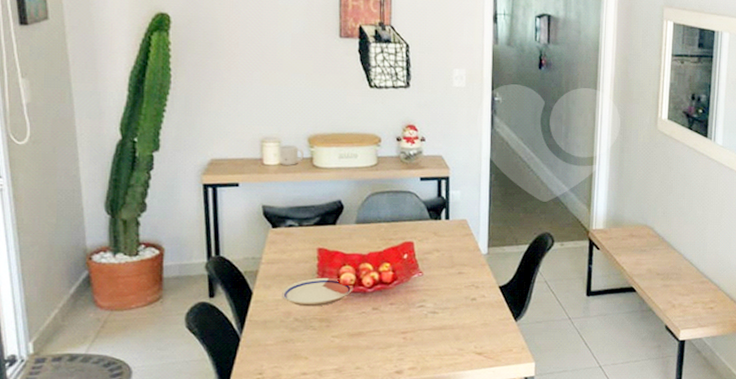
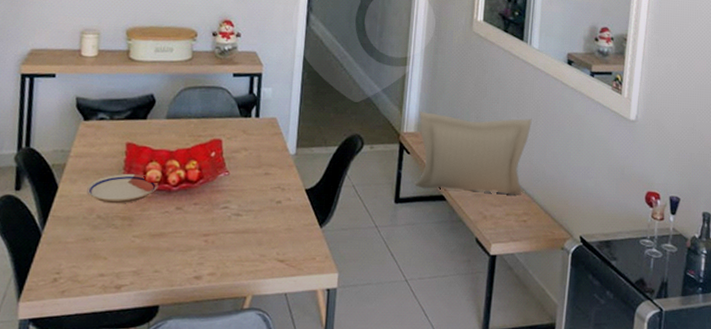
mug: present [278,145,304,165] -> none [96,37,121,58]
cushion: none [604,208,717,285] -> present [413,111,532,195]

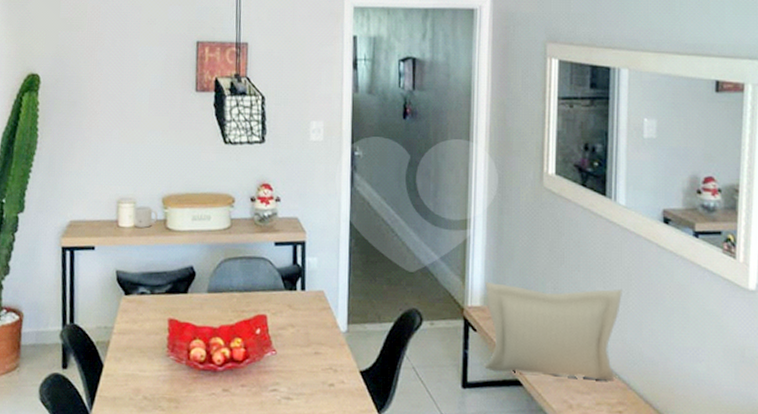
plate: present [86,173,159,204] -> none [131,351,204,384]
mug: none [96,37,121,58] -> present [133,205,158,228]

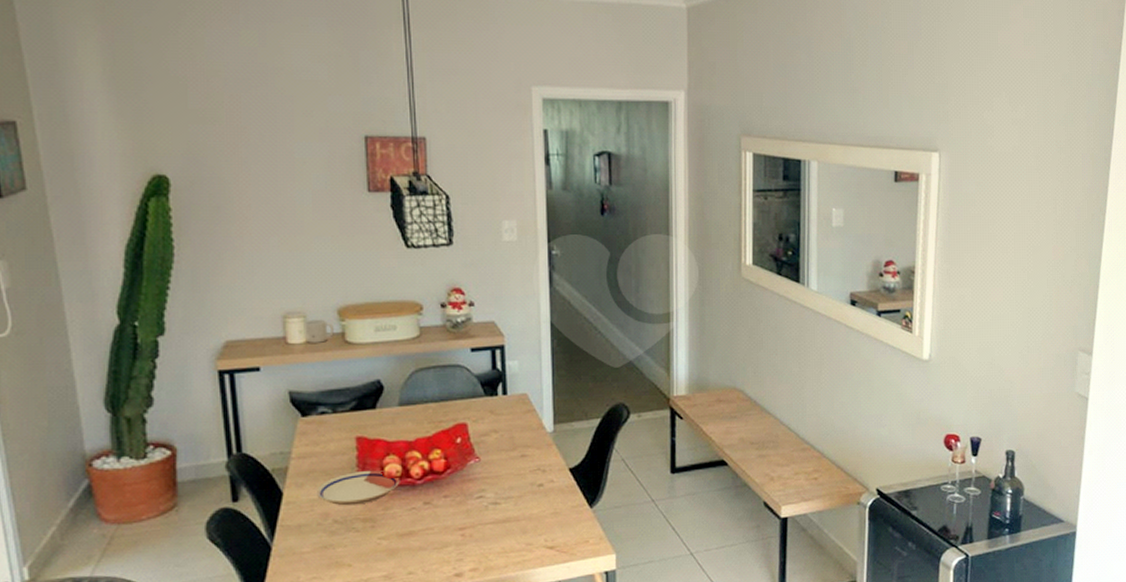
plate: none [131,351,204,384] -> present [316,470,400,506]
cushion: present [483,281,622,381] -> none [690,368,816,455]

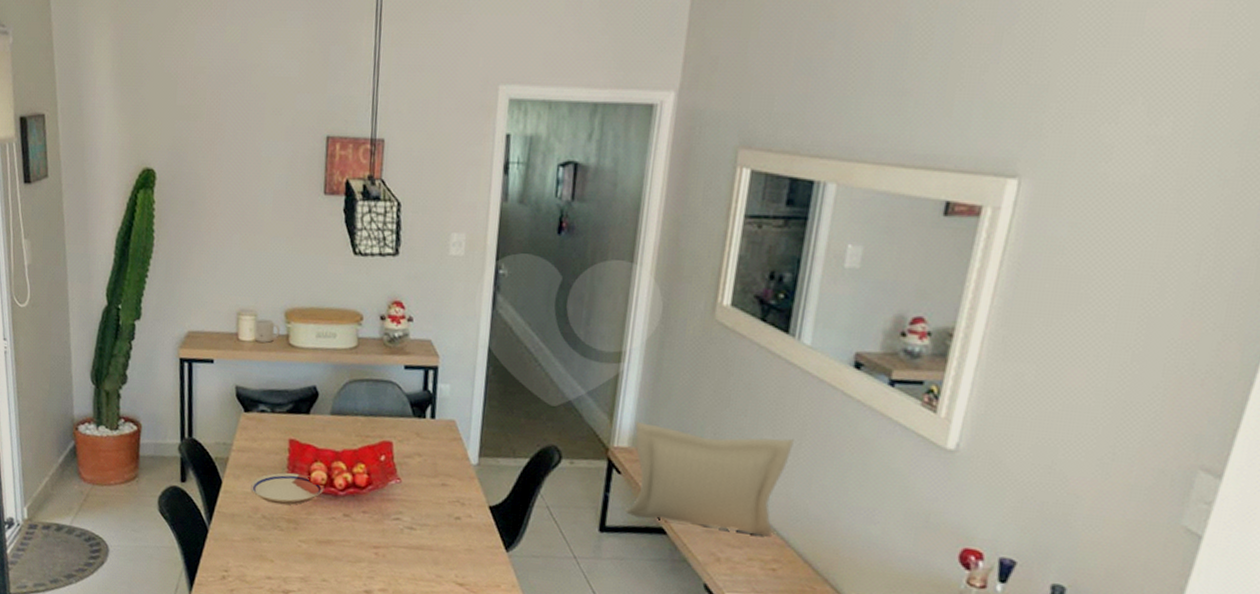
cushion: none [690,368,816,455] -> present [624,421,794,536]

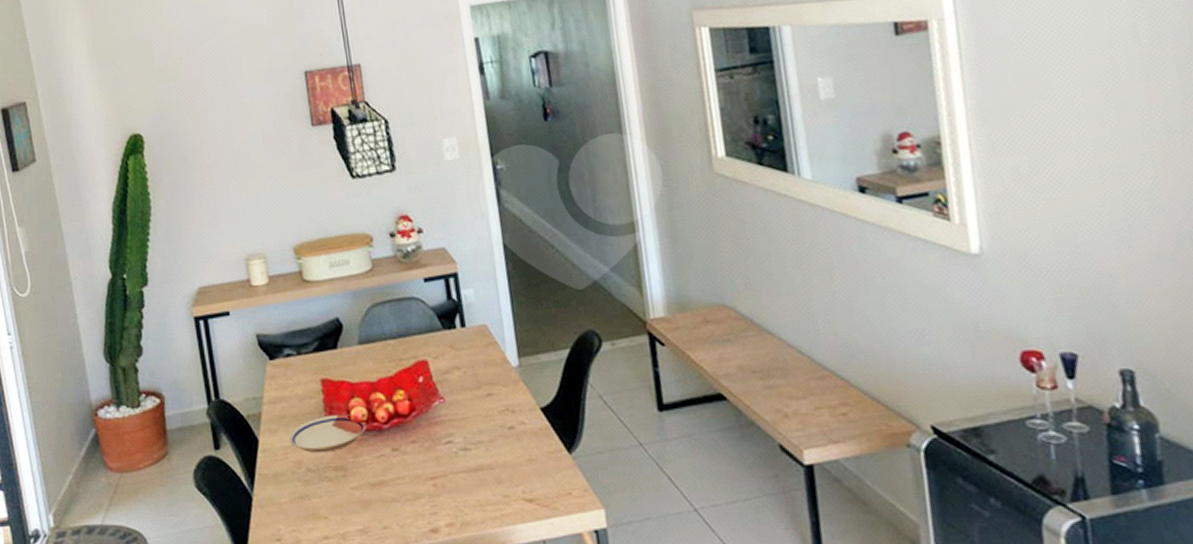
mug: present [253,318,280,343] -> none [264,259,292,284]
cushion: present [624,421,794,536] -> none [666,274,833,388]

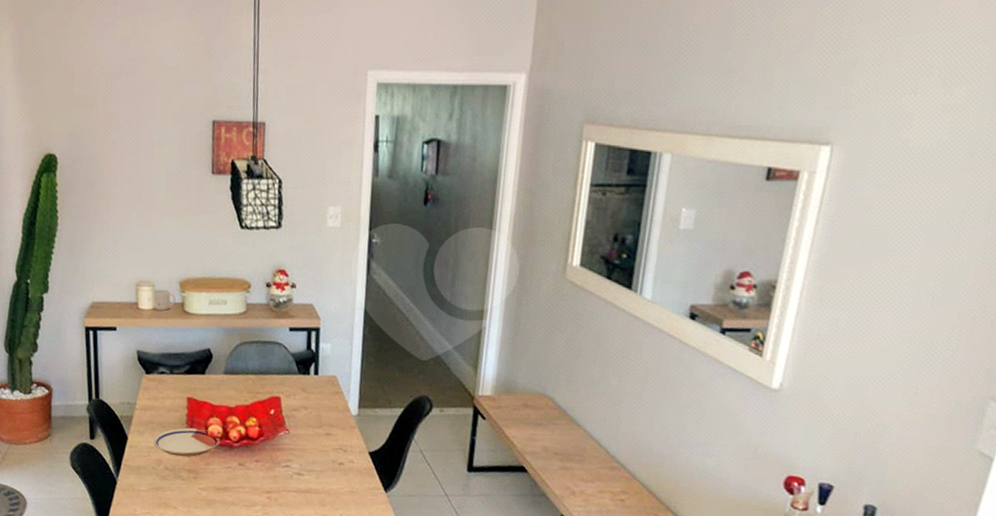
mug: none [264,259,292,284] -> present [152,289,176,311]

